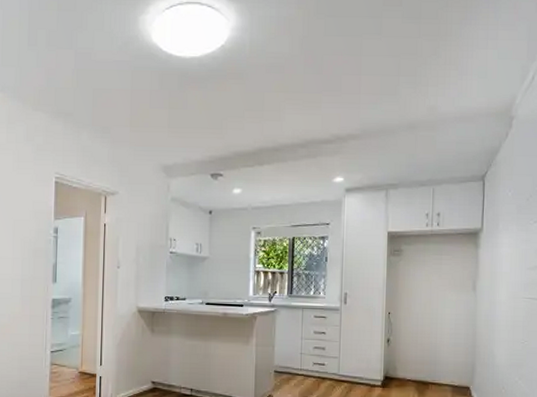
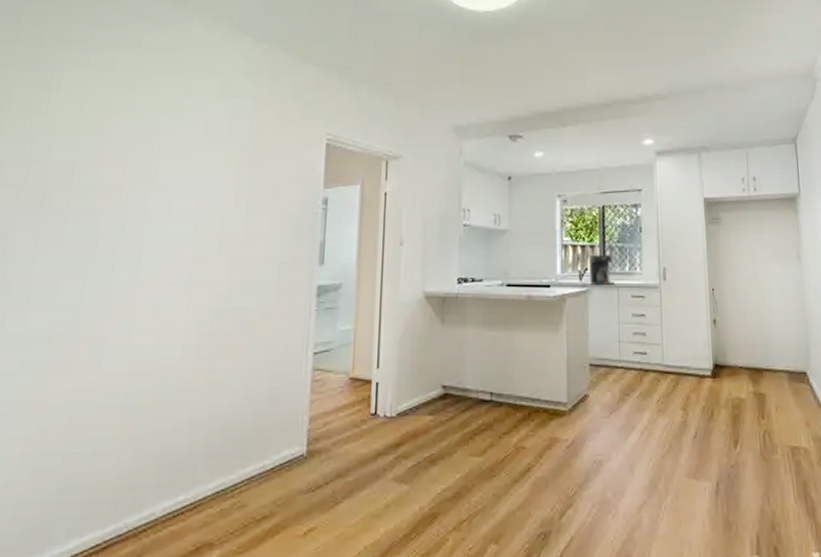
coffee maker: none [277,280,300,307] -> present [589,254,615,286]

